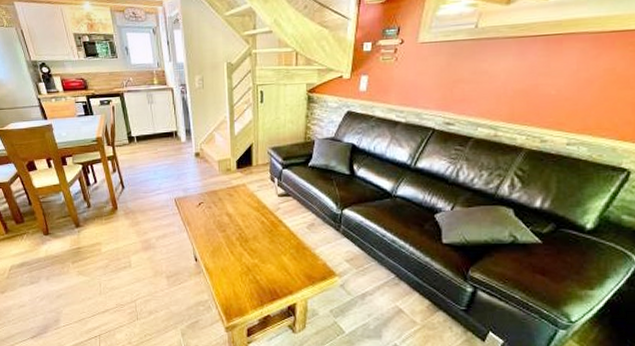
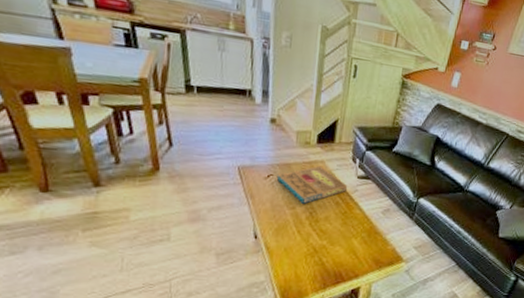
pizza box: none [206,189,271,227] -> present [276,165,348,205]

